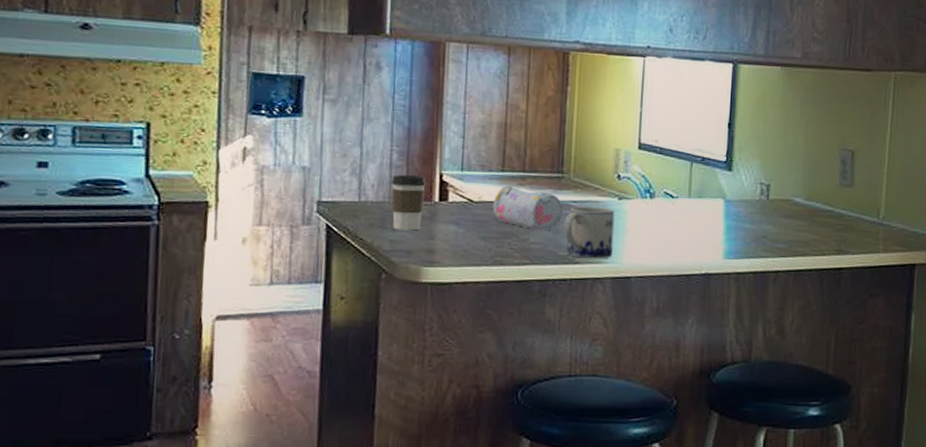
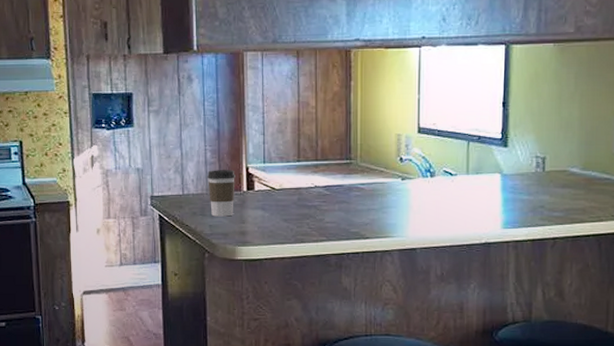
pencil case: present [492,185,564,231] -> none [292,173,353,211]
mug: present [563,207,615,259] -> none [353,189,399,234]

